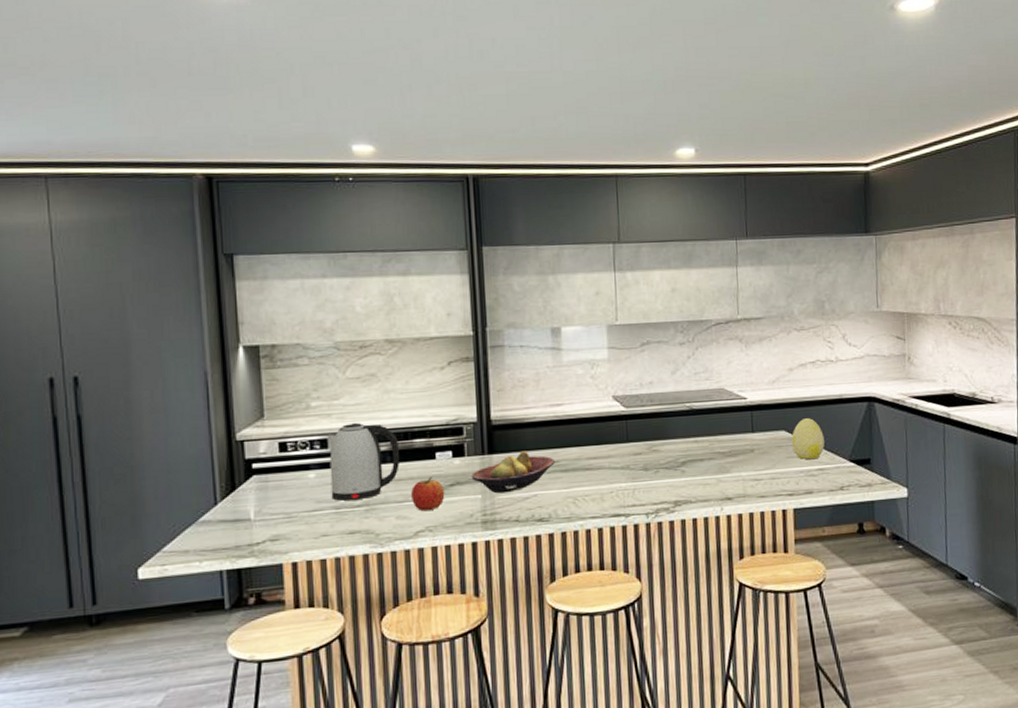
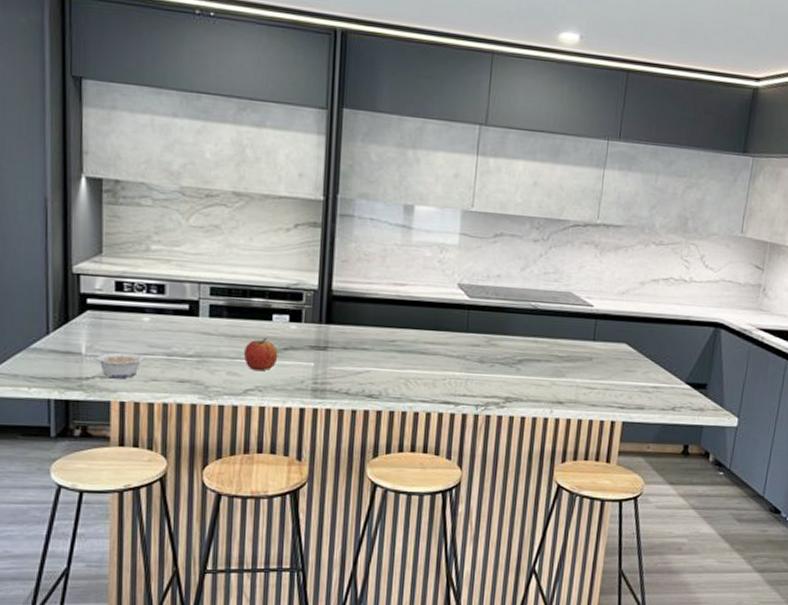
legume: none [263,511,313,539] -> present [94,352,145,378]
kettle: present [327,422,400,501] -> none [164,271,236,350]
fruit bowl: present [471,451,555,494] -> none [306,325,391,365]
decorative egg: present [792,418,825,460] -> none [631,335,665,377]

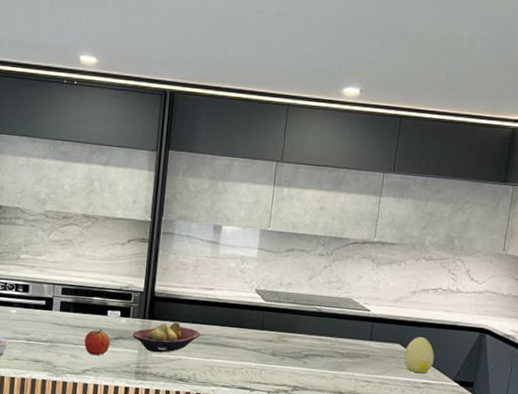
fruit bowl: none [306,325,391,365] -> present [132,321,200,353]
decorative egg: none [631,335,665,377] -> present [404,337,434,374]

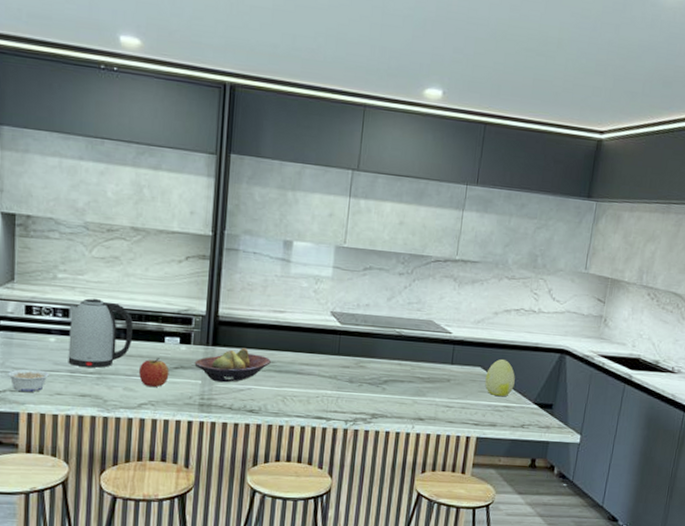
kettle: none [25,275,81,337] -> present [68,298,133,368]

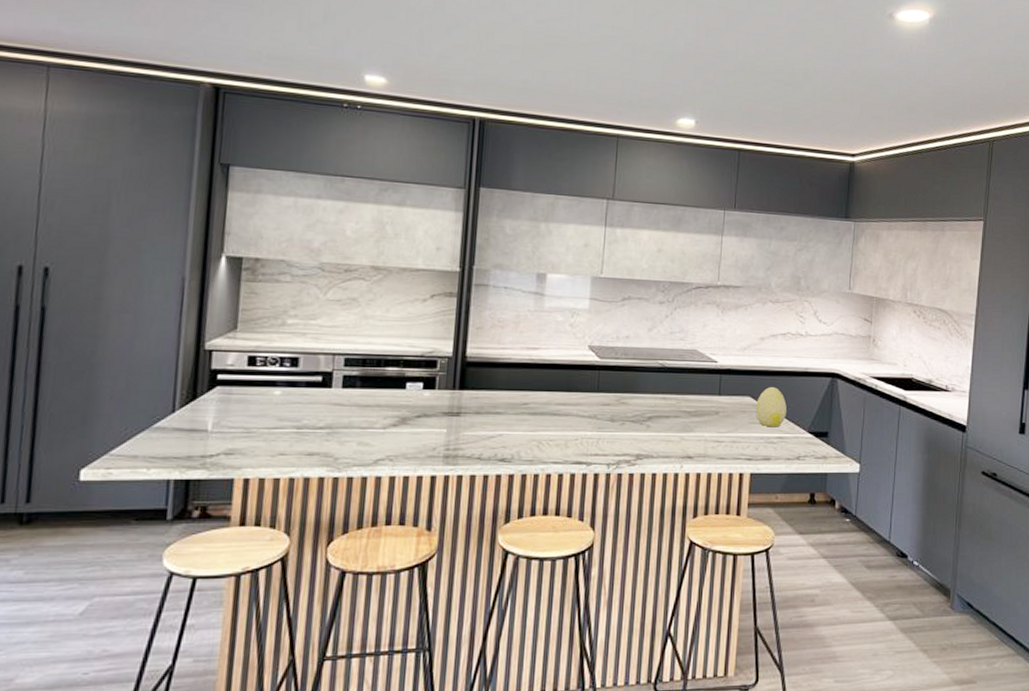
legume: present [5,368,50,392] -> none [220,427,273,454]
kettle: present [68,298,133,368] -> none [294,344,371,421]
apple: present [139,358,169,387] -> none [376,406,411,439]
fruit bowl: present [194,348,271,383] -> none [439,390,524,430]

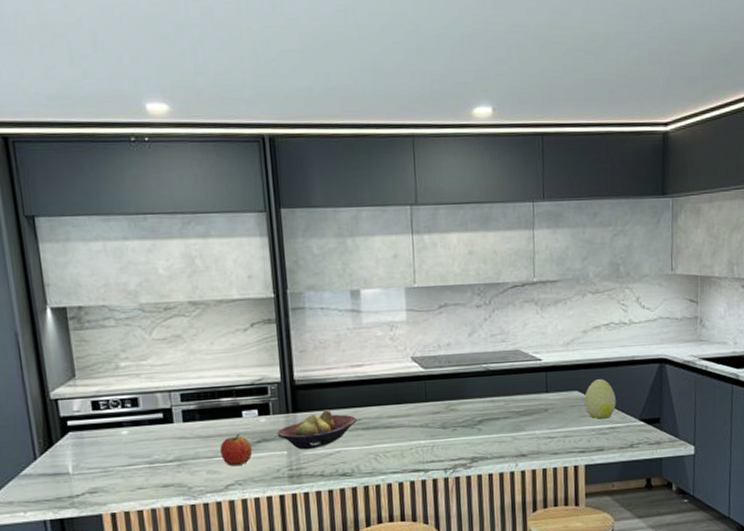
apple: none [376,406,411,439] -> present [220,434,253,466]
fruit bowl: none [439,390,524,430] -> present [277,410,357,450]

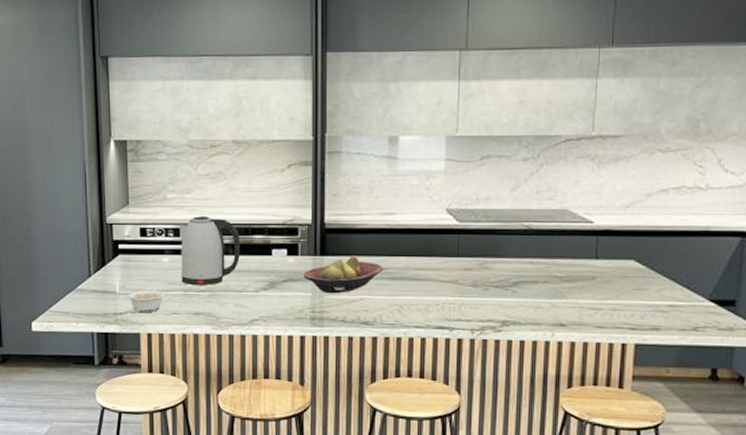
legume: none [81,466,128,492] -> present [126,290,166,312]
kettle: none [137,381,208,456] -> present [179,215,240,285]
apple: present [220,434,253,466] -> none [249,272,279,302]
decorative egg: present [584,379,616,419] -> none [641,249,681,294]

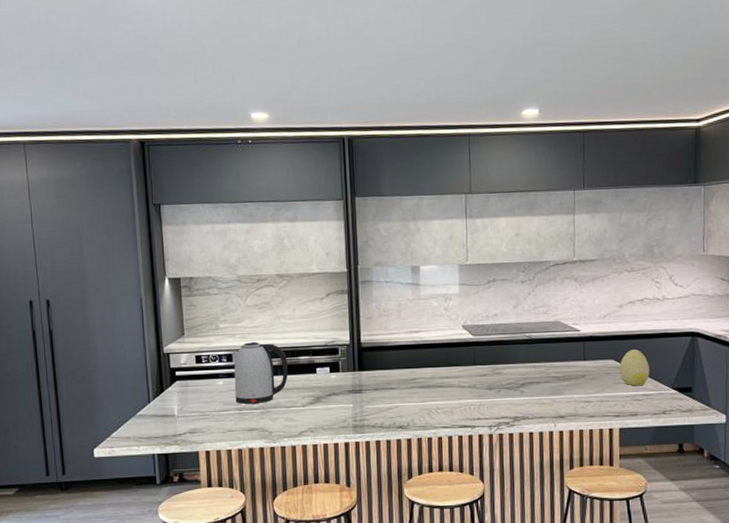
legume: present [126,290,166,312] -> none [184,411,222,432]
fruit bowl: present [303,256,383,294] -> none [345,369,413,404]
decorative egg: none [641,249,681,294] -> present [620,350,650,386]

